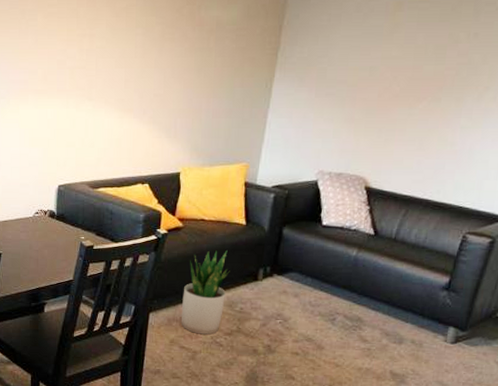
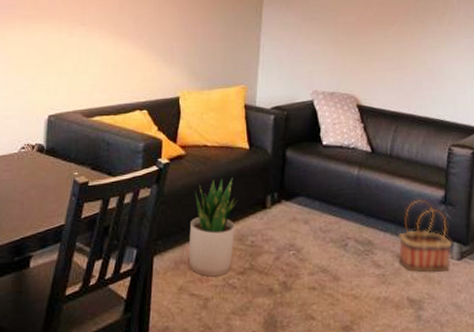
basket: none [386,284,449,352] -> present [398,199,453,273]

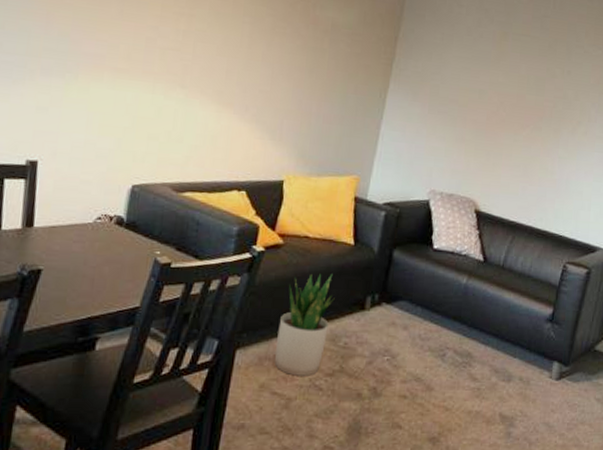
basket: present [398,199,453,273] -> none [495,315,553,390]

